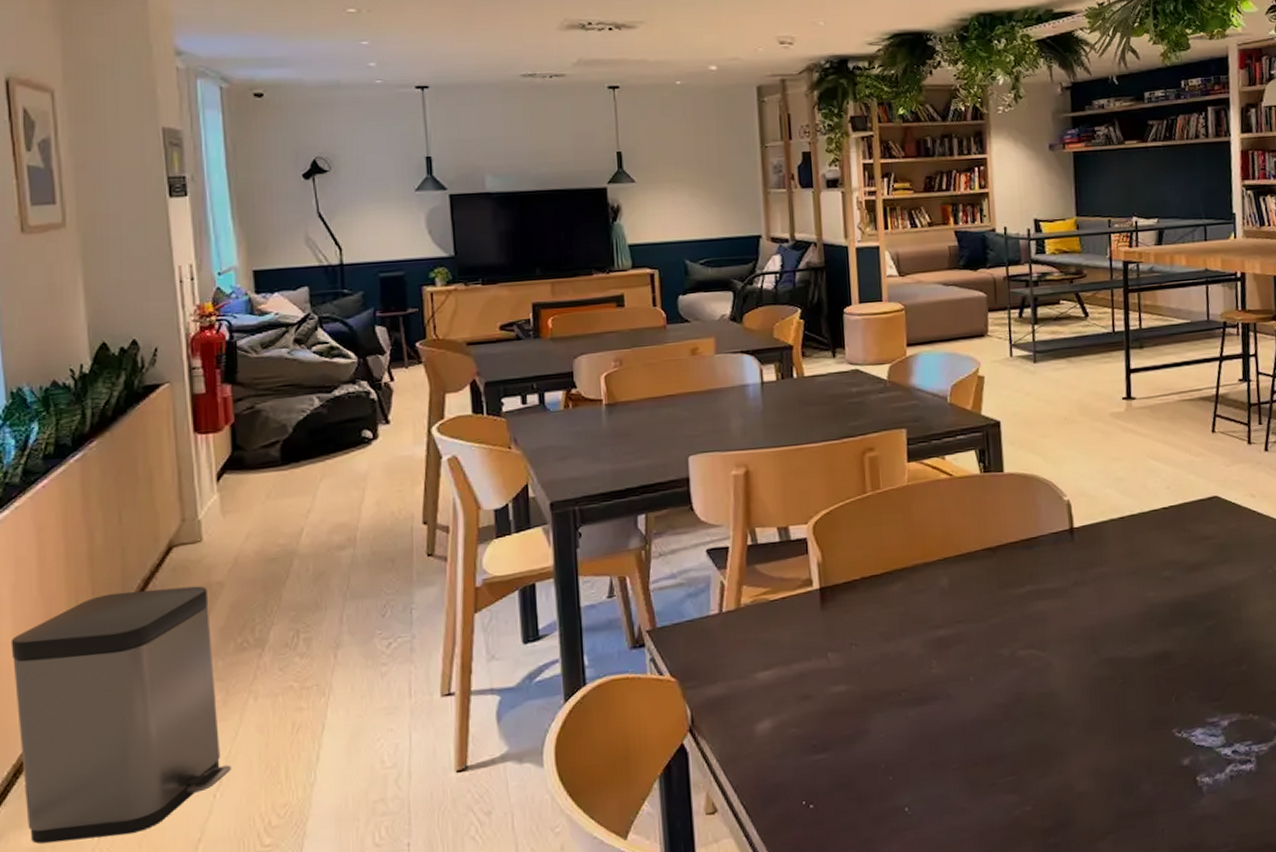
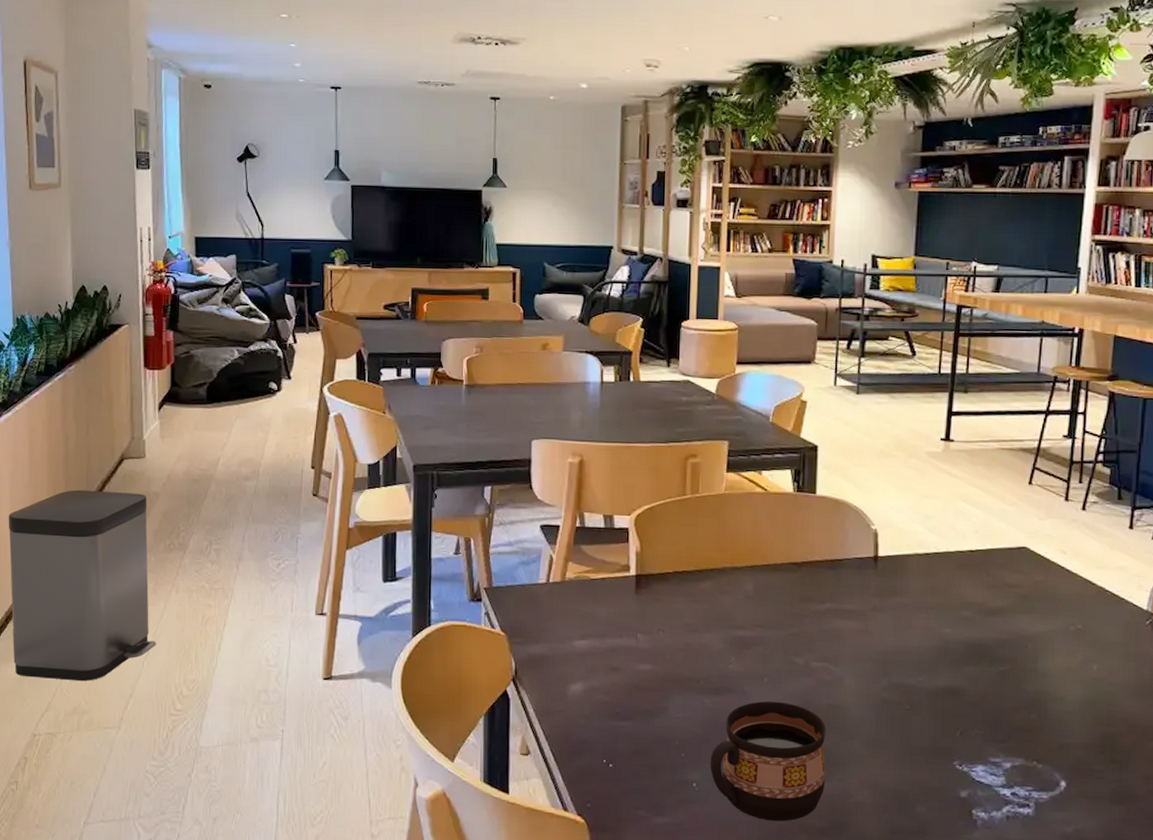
cup: none [920,699,1046,833] -> present [710,700,826,822]

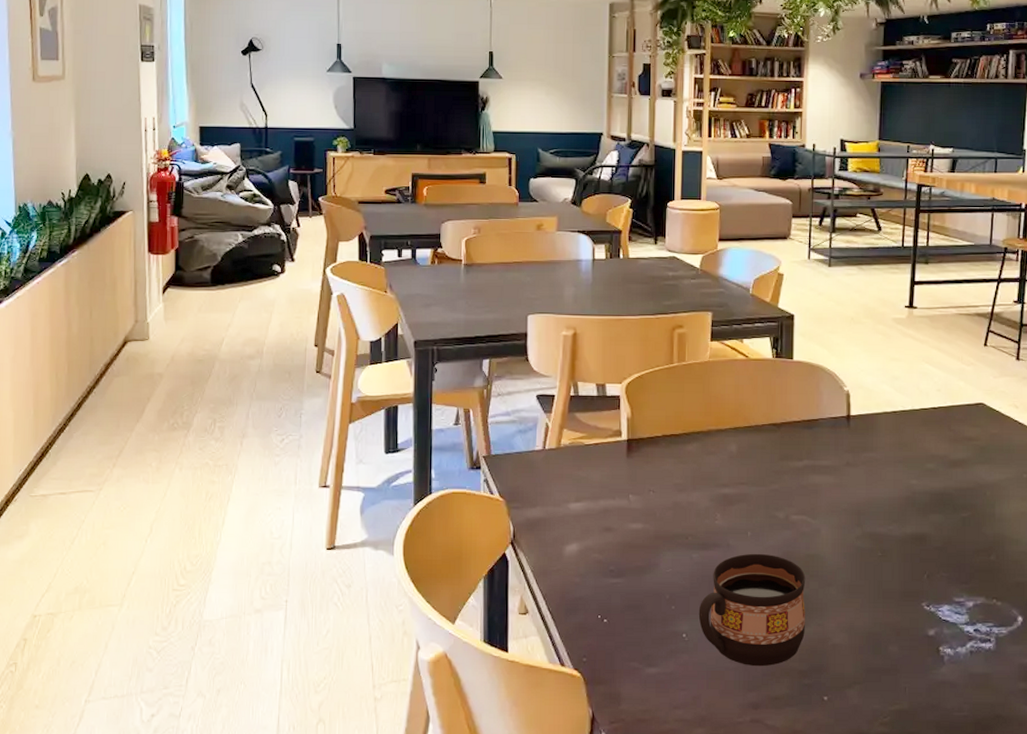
pedal bin: present [8,489,156,681] -> none [8,372,160,560]

